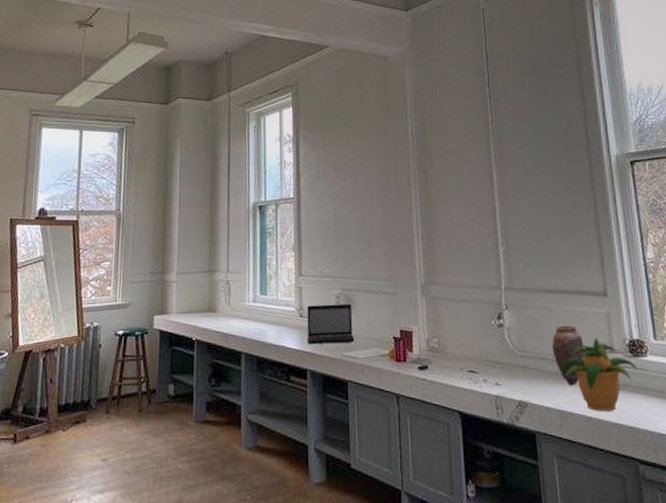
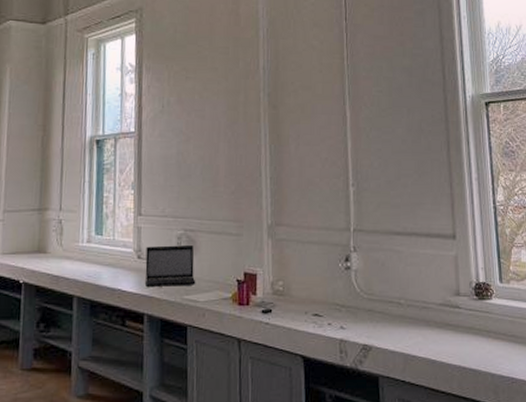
ceramic pot: present [552,325,585,386] -> none [399,268,431,329]
potted plant: present [562,337,637,411] -> none [408,280,482,354]

